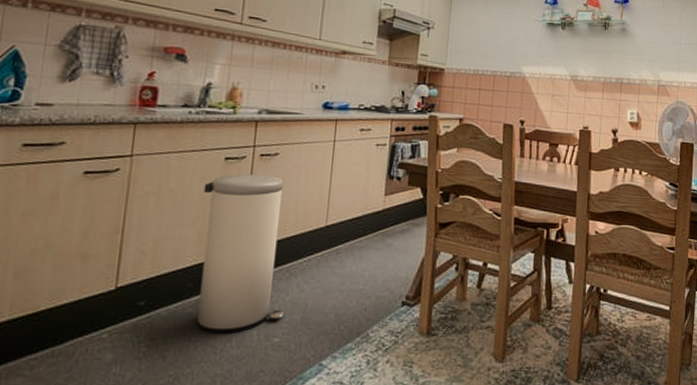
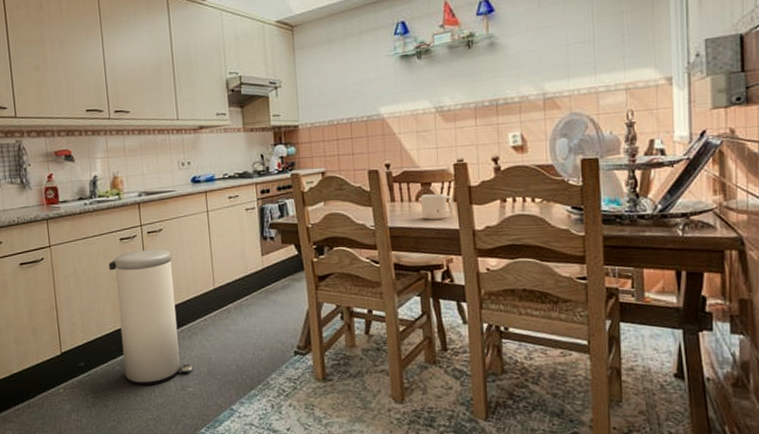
mug: none [546,155,576,180] -> present [420,193,455,220]

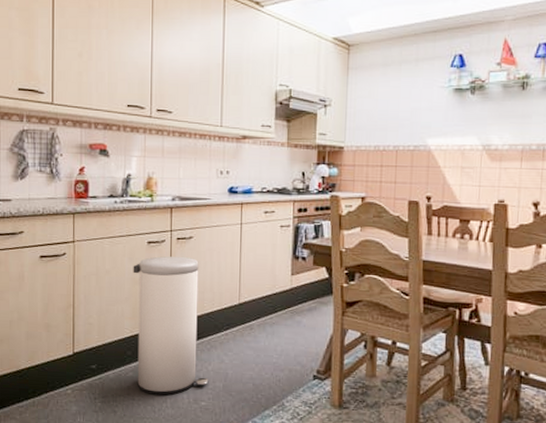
mug: present [420,193,455,220] -> none [457,232,491,258]

